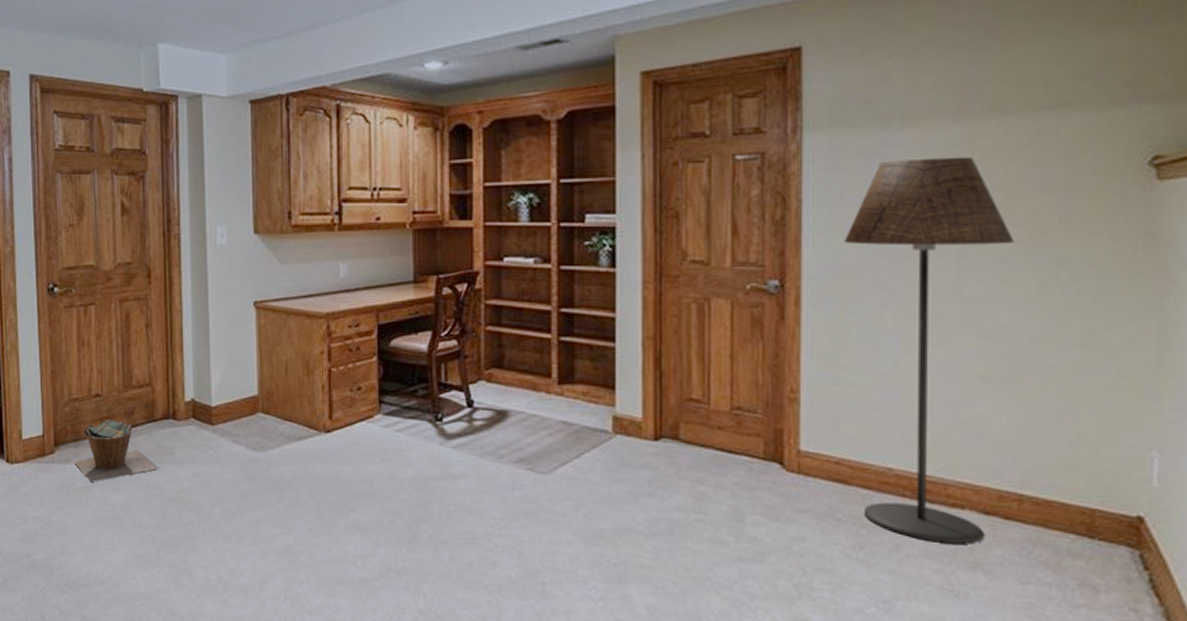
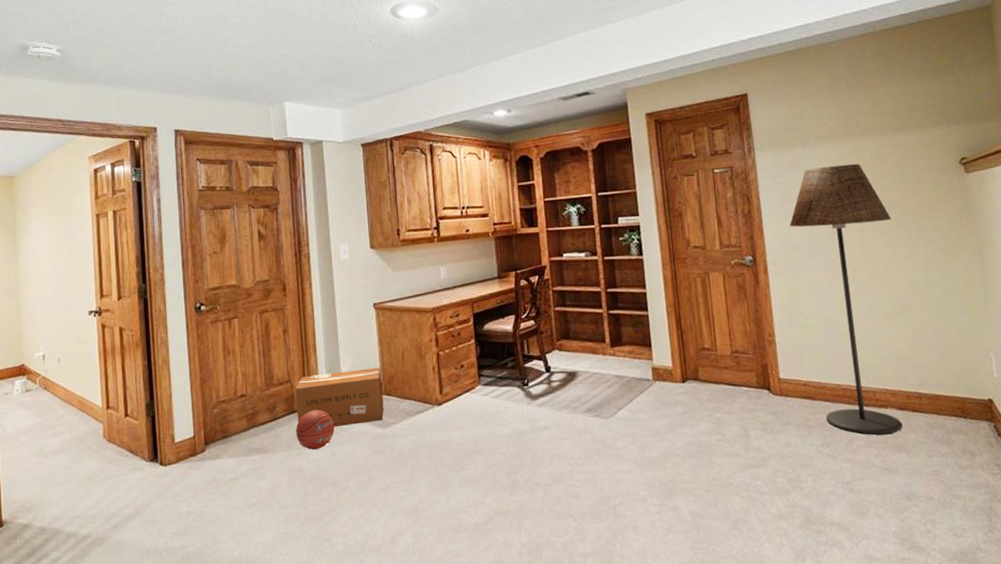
laundry basket: present [74,419,159,482] -> none [224,415,300,473]
basketball: none [156,421,200,467] -> present [296,409,335,450]
box: none [157,379,260,444] -> present [295,367,384,426]

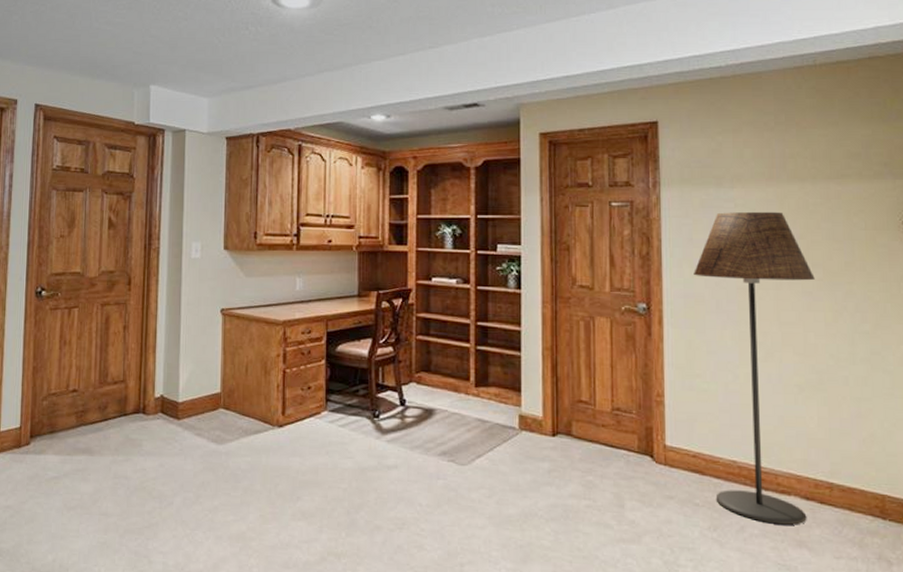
box: present [295,367,384,426] -> none [128,377,222,437]
basketball: present [296,409,335,450] -> none [125,415,166,458]

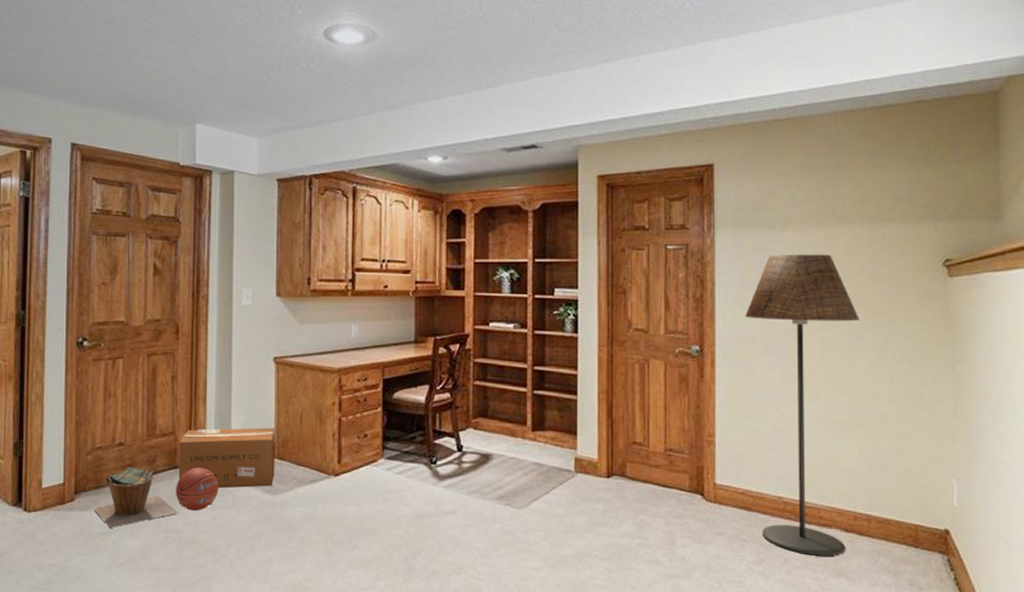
laundry basket: none [48,412,127,472] -> present [94,466,178,528]
basketball: none [125,415,166,458] -> present [176,467,218,511]
box: none [128,377,222,437] -> present [178,427,275,488]

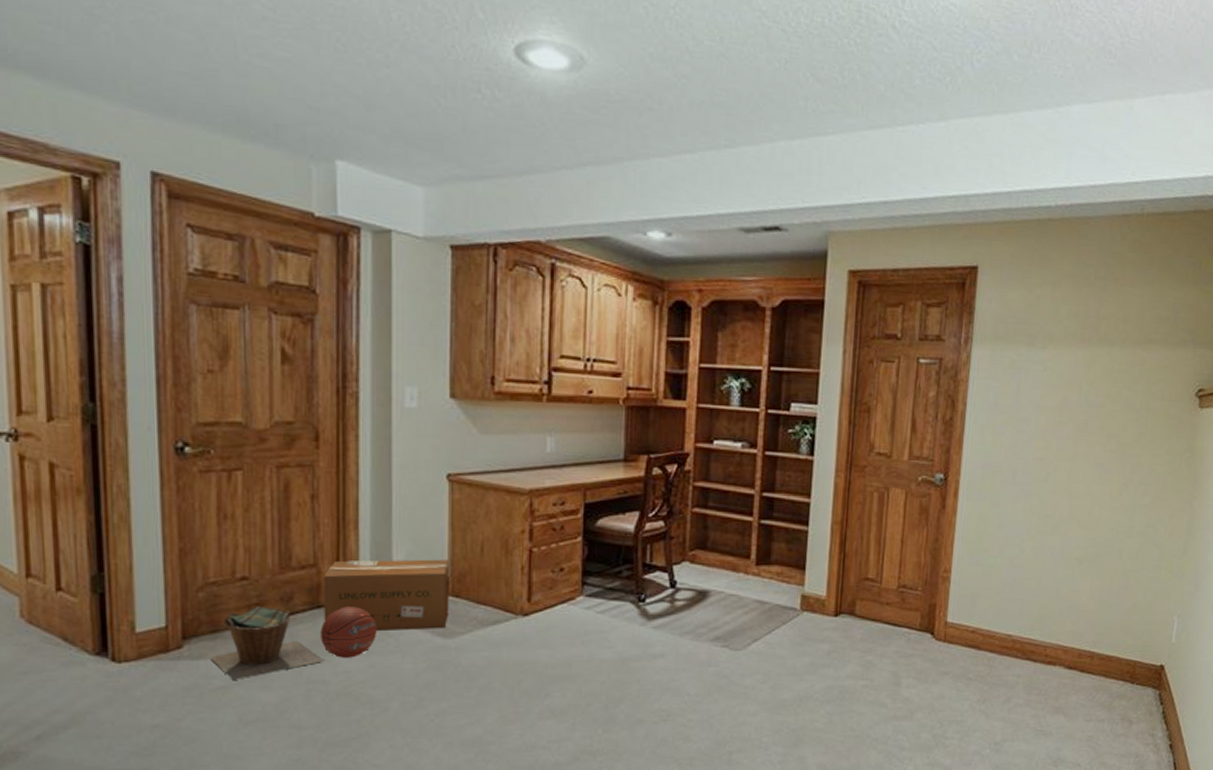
floor lamp: present [745,254,859,556] -> none [988,375,1108,693]

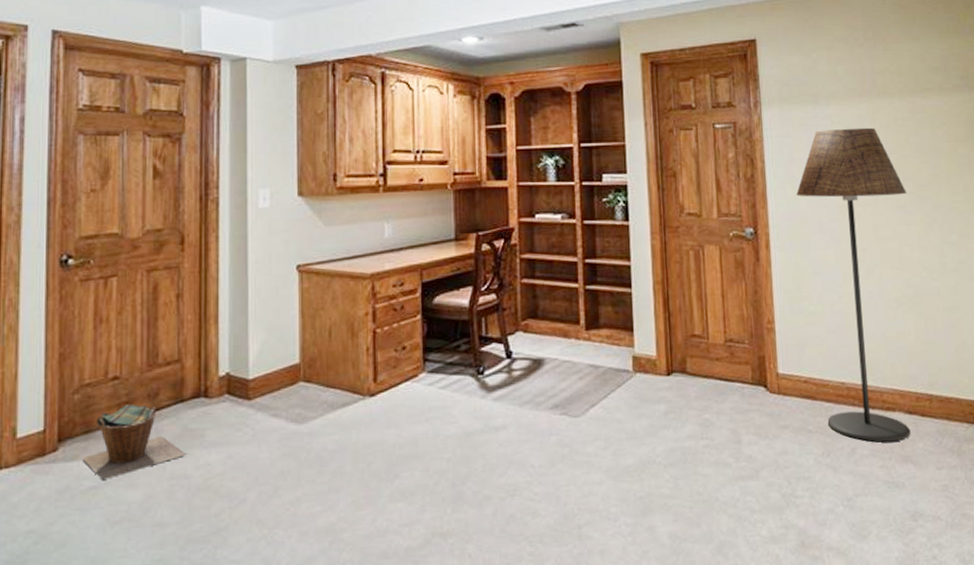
basketball: present [320,606,377,658] -> none [183,398,235,451]
box: present [323,559,449,630] -> none [186,346,301,421]
floor lamp: none [988,375,1108,693] -> present [796,127,910,443]

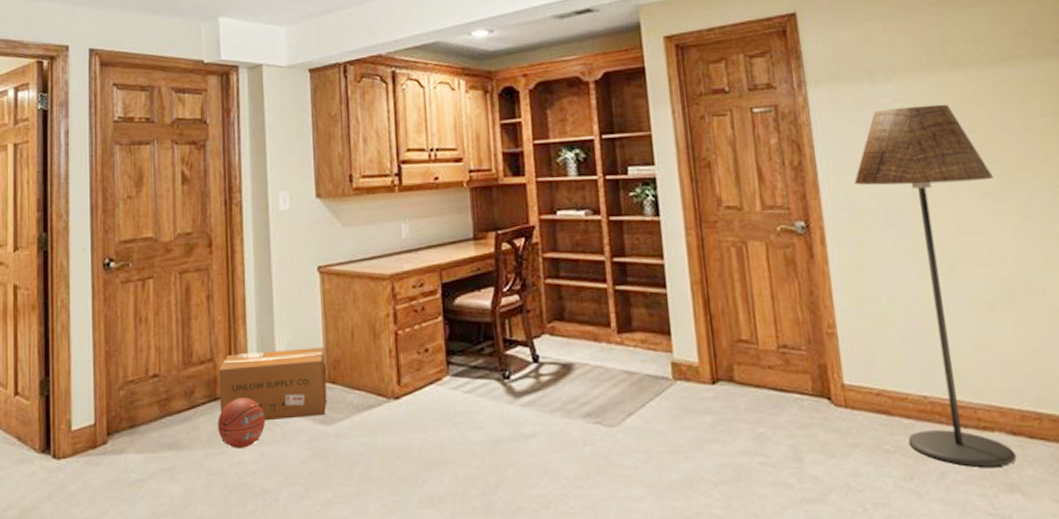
laundry basket: present [83,403,186,480] -> none [129,400,221,473]
basketball: none [183,398,235,451] -> present [217,397,265,448]
box: none [186,346,301,421] -> present [218,347,327,420]

